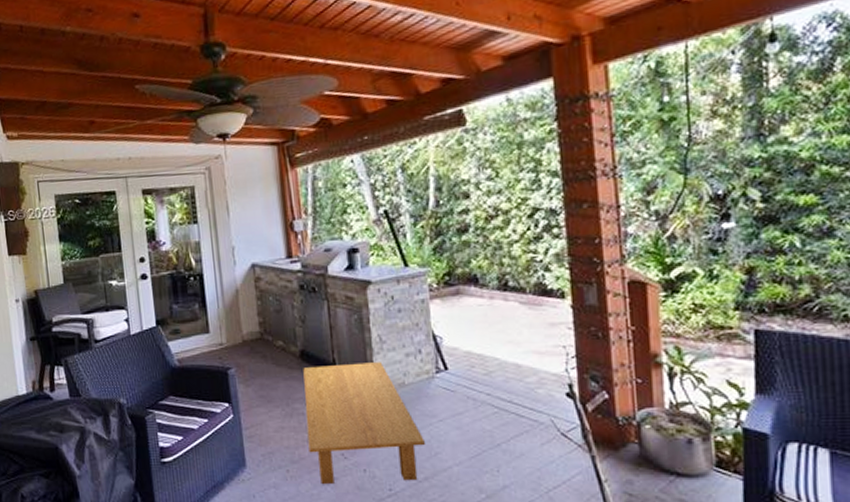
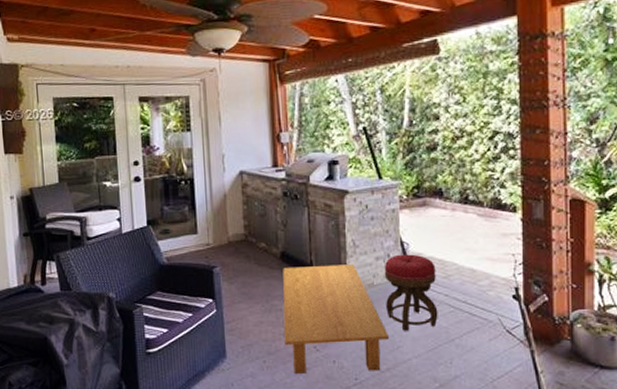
stool: none [415,349,480,435] -> present [384,254,438,331]

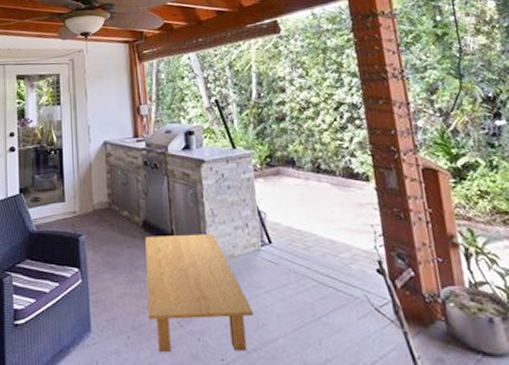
stool: present [384,254,438,331] -> none [243,224,302,307]

